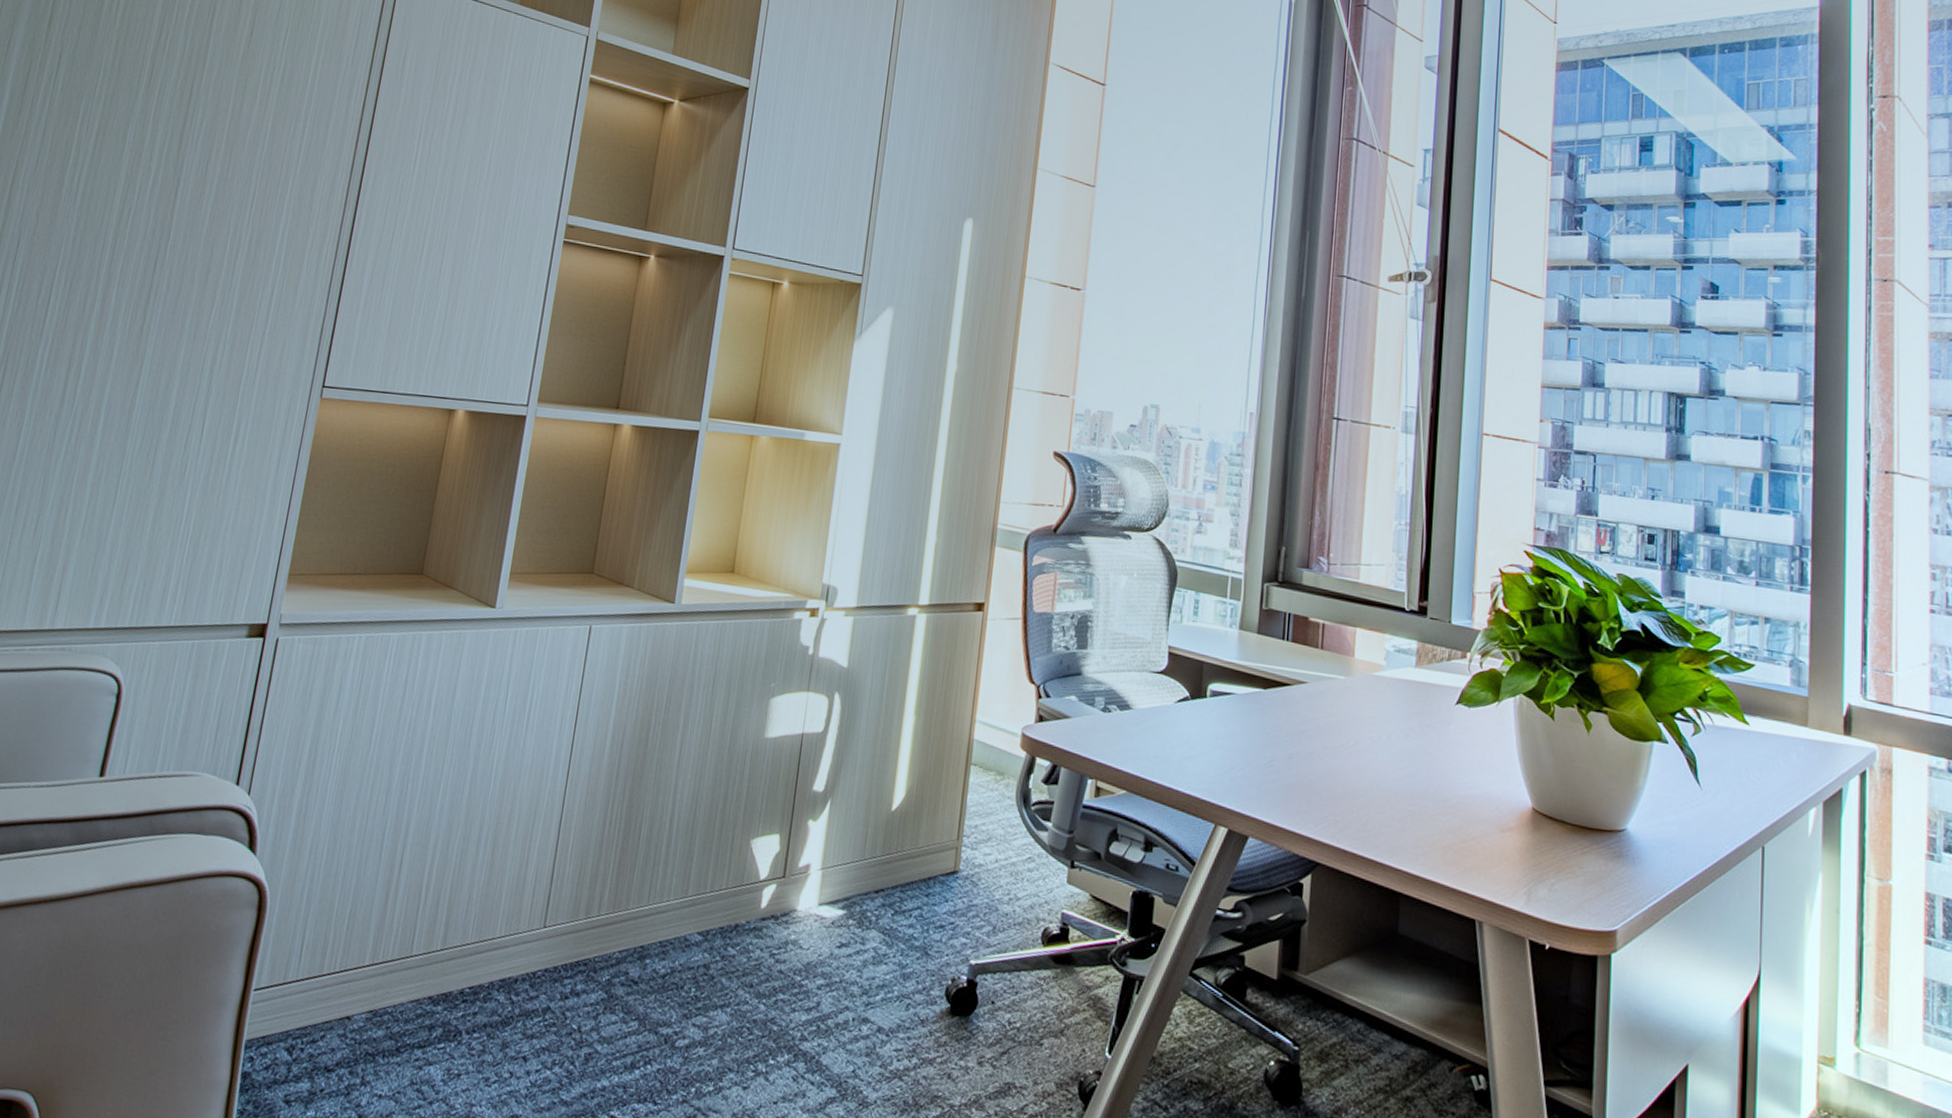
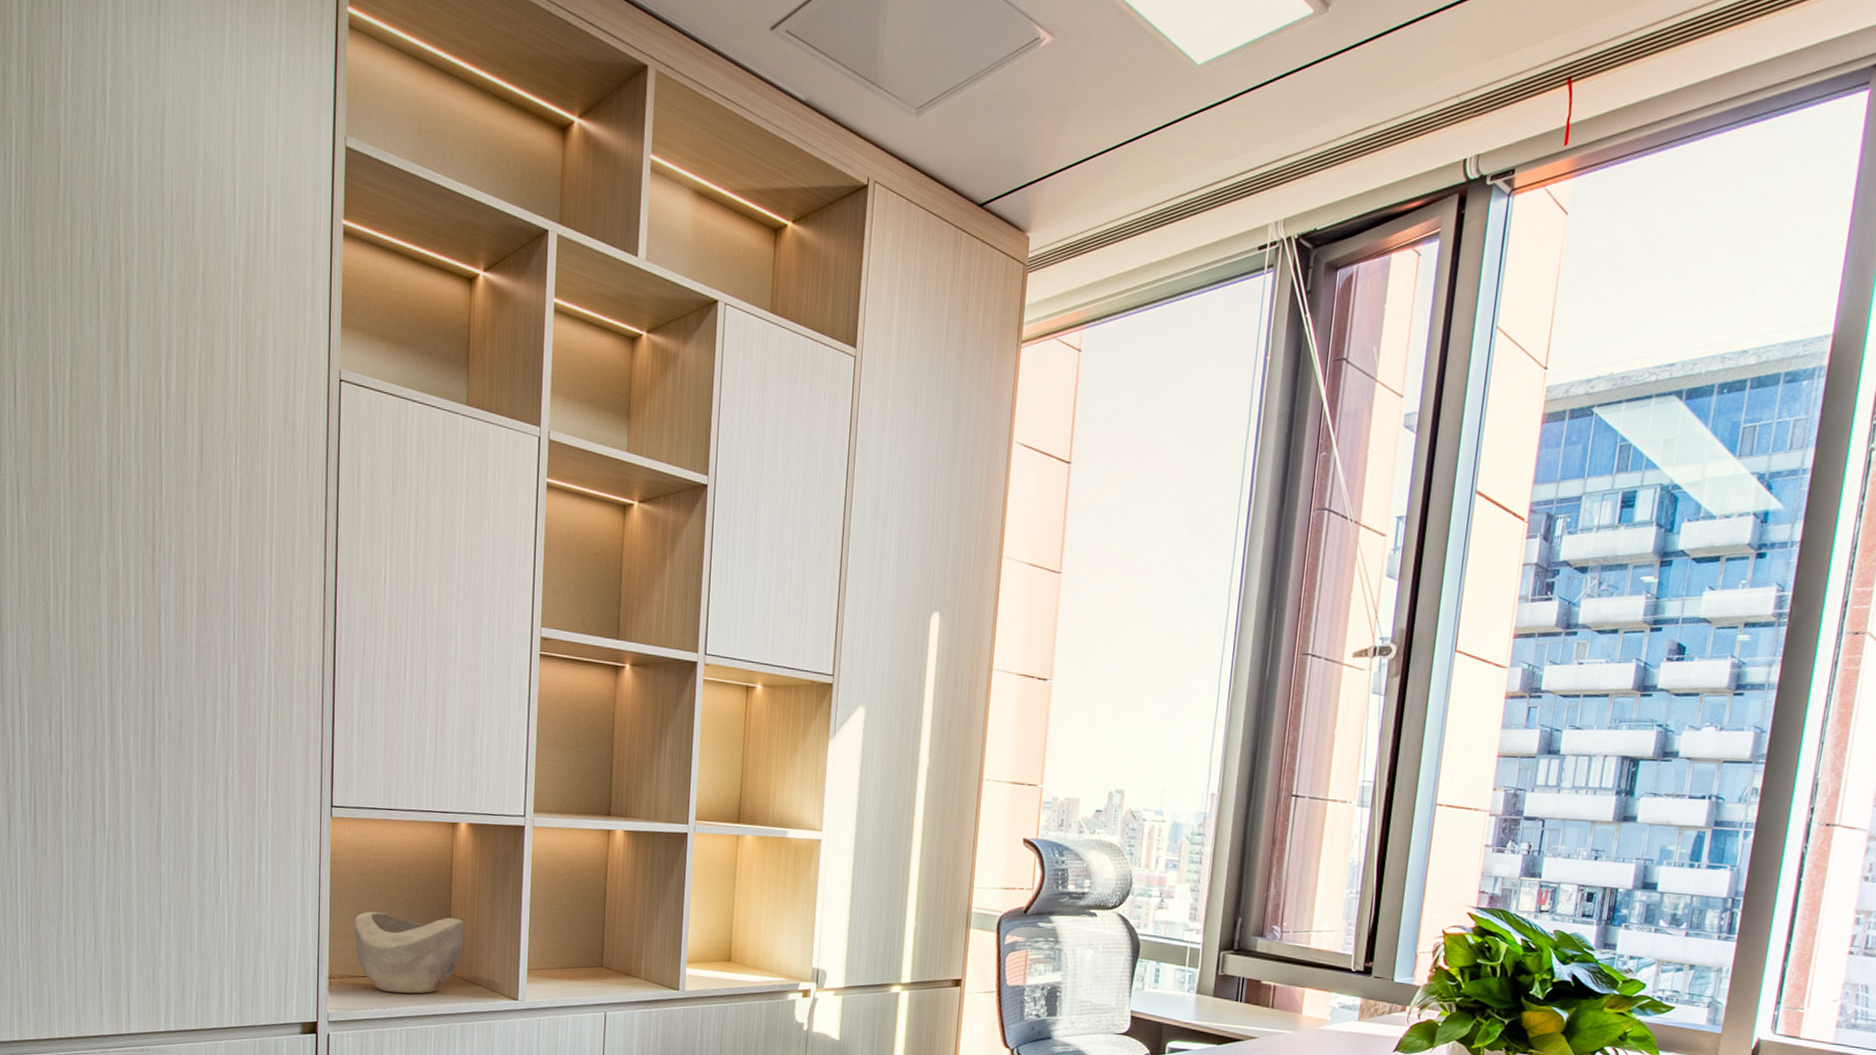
decorative bowl: none [323,501,447,596] -> present [354,912,463,994]

